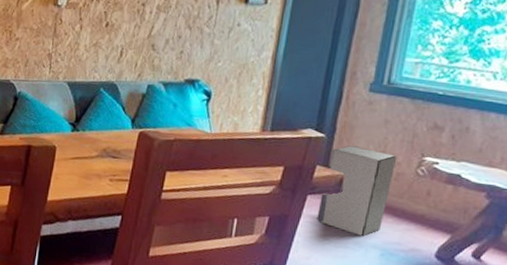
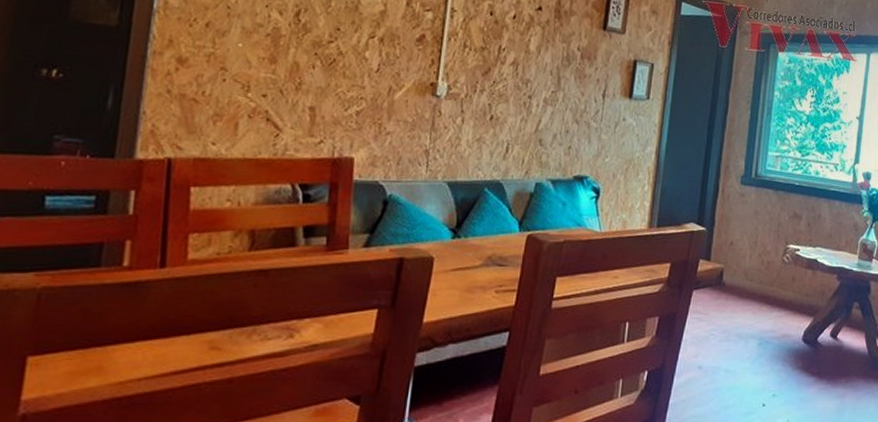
cardboard box: present [317,145,397,236] -> none [702,238,767,327]

